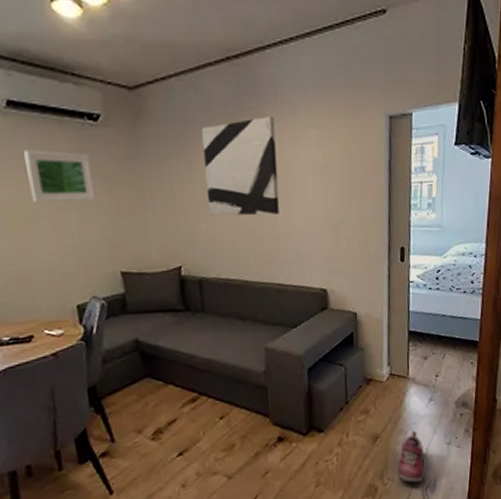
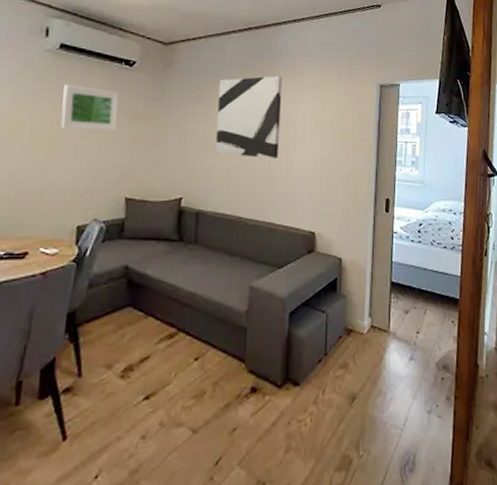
shoe: present [397,430,425,484] -> none [373,392,404,459]

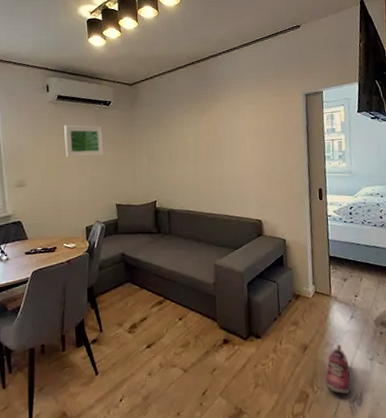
wall art: present [215,76,283,158] -> none [174,98,226,166]
shoe: none [373,392,404,459] -> present [325,344,351,395]

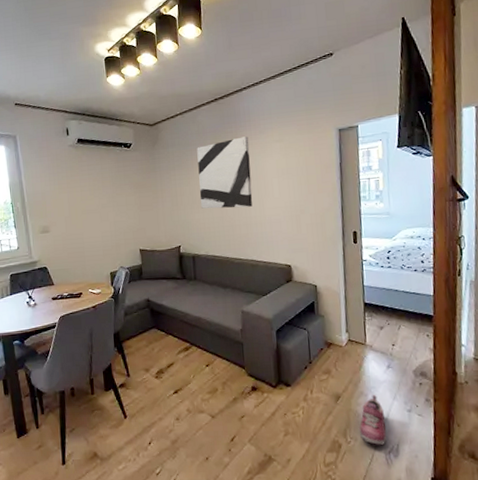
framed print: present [64,124,104,158] -> none [85,168,126,203]
wall art: none [174,98,226,166] -> present [197,136,253,209]

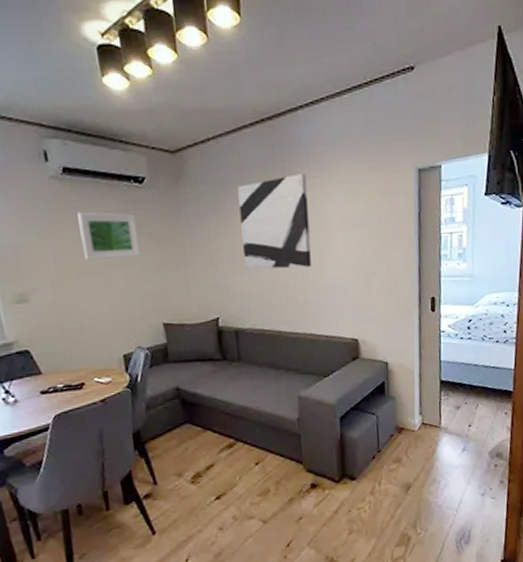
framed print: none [85,168,126,203] -> present [77,211,141,260]
shoe: present [359,394,387,446] -> none [430,480,459,535]

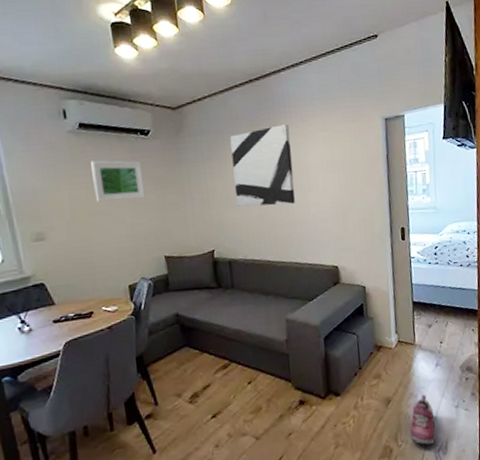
shoe: none [430,480,459,535] -> present [410,394,437,446]

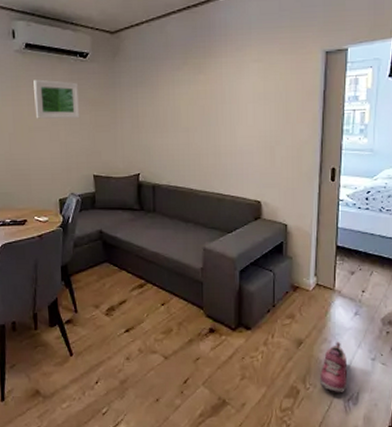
wall art: present [230,124,295,207] -> none [163,53,224,135]

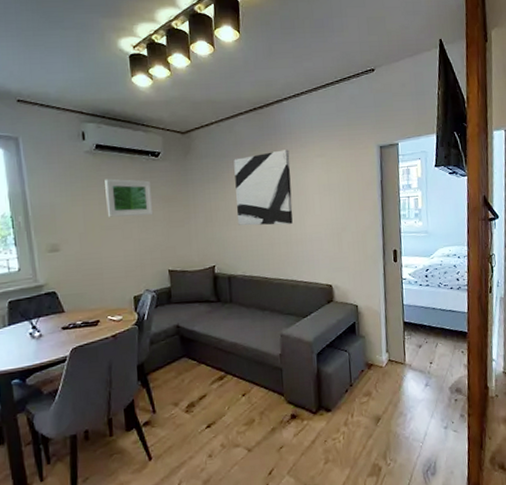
wall art: none [163,53,224,135] -> present [233,149,293,226]
shoe: present [319,341,348,393] -> none [398,413,425,466]

